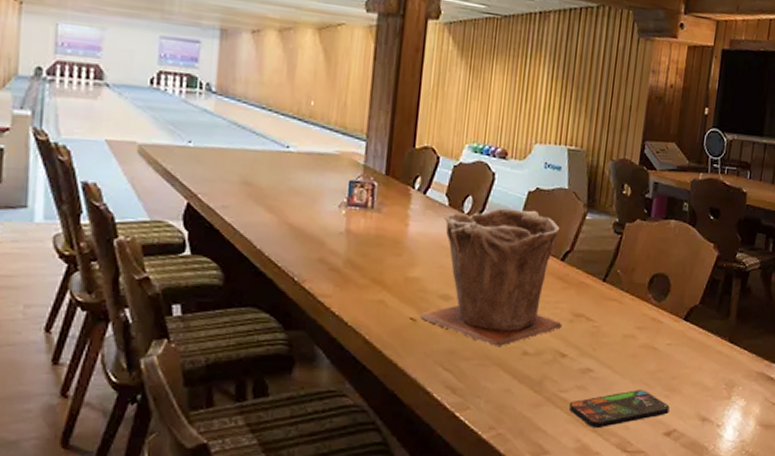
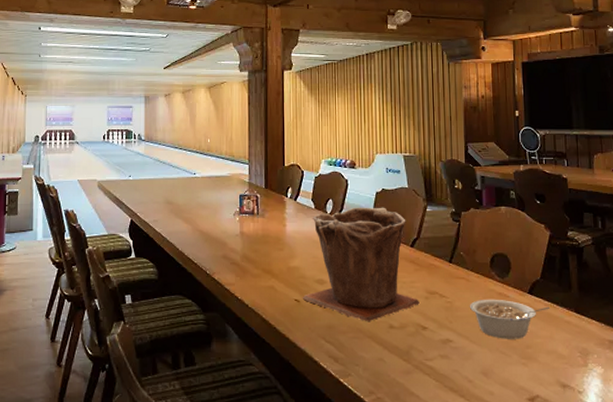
smartphone: present [568,390,670,427] -> none [435,358,529,393]
legume: none [617,324,704,370] -> present [469,299,551,339]

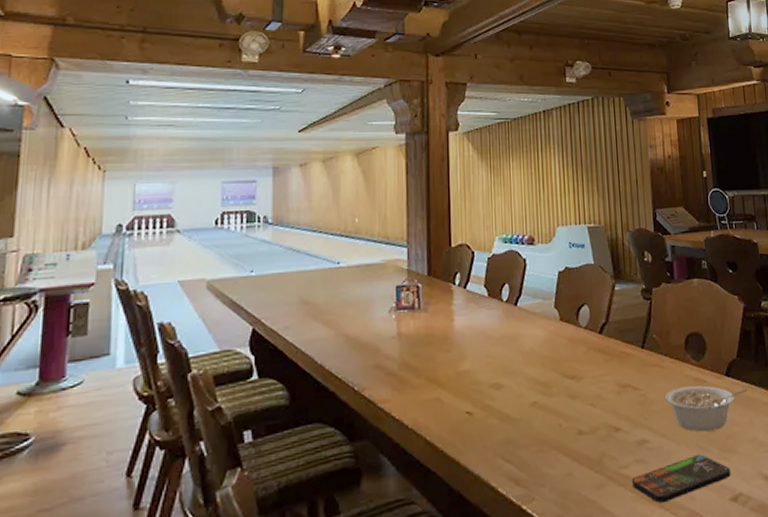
plant pot: present [302,207,420,322] -> none [475,289,611,431]
smartphone: none [435,358,529,393] -> present [631,454,731,503]

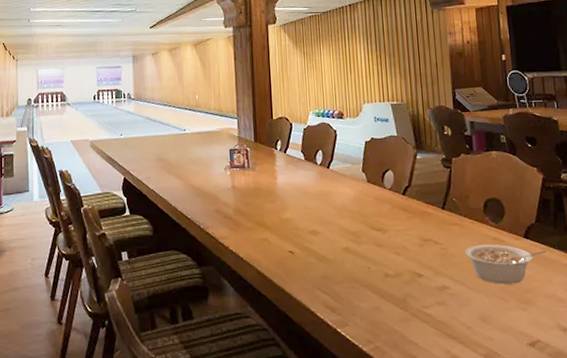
smartphone: present [631,454,731,503] -> none [433,304,529,340]

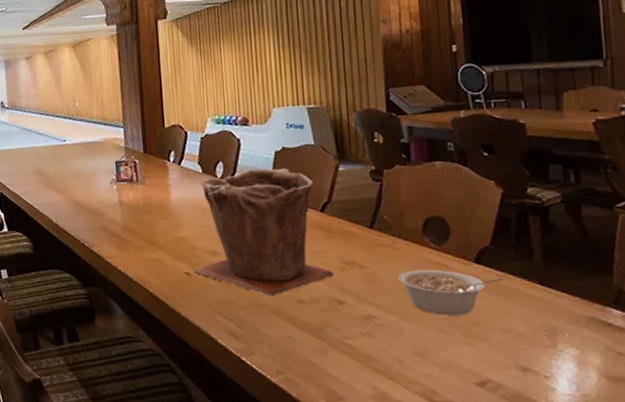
plant pot: none [296,156,414,272] -> present [193,168,334,297]

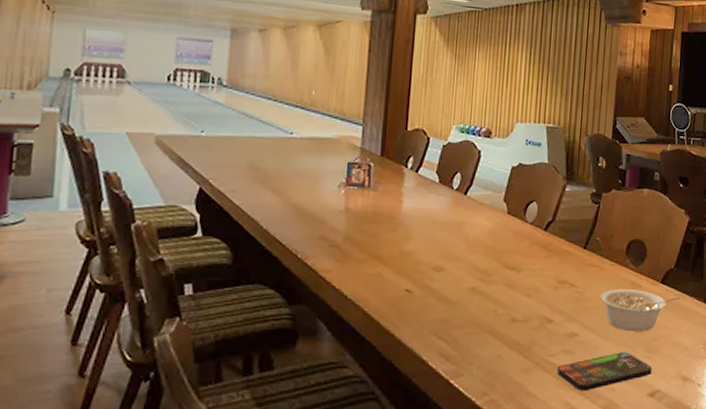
plant pot: present [193,168,334,297] -> none [414,183,548,315]
smartphone: none [356,337,477,375] -> present [556,352,652,391]

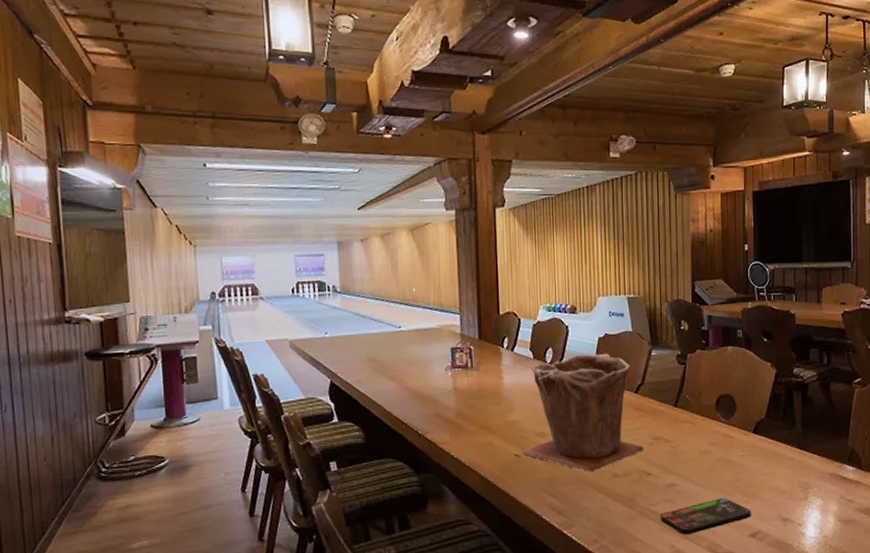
plant pot: none [414,183,548,315] -> present [522,353,644,473]
legume: present [599,288,681,332] -> none [694,440,774,480]

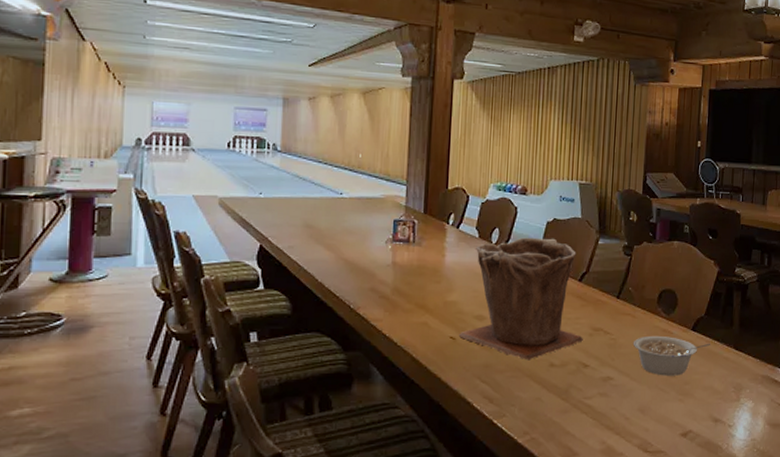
smartphone: present [659,498,751,535] -> none [593,395,684,430]
legume: none [694,440,774,480] -> present [633,335,711,376]

